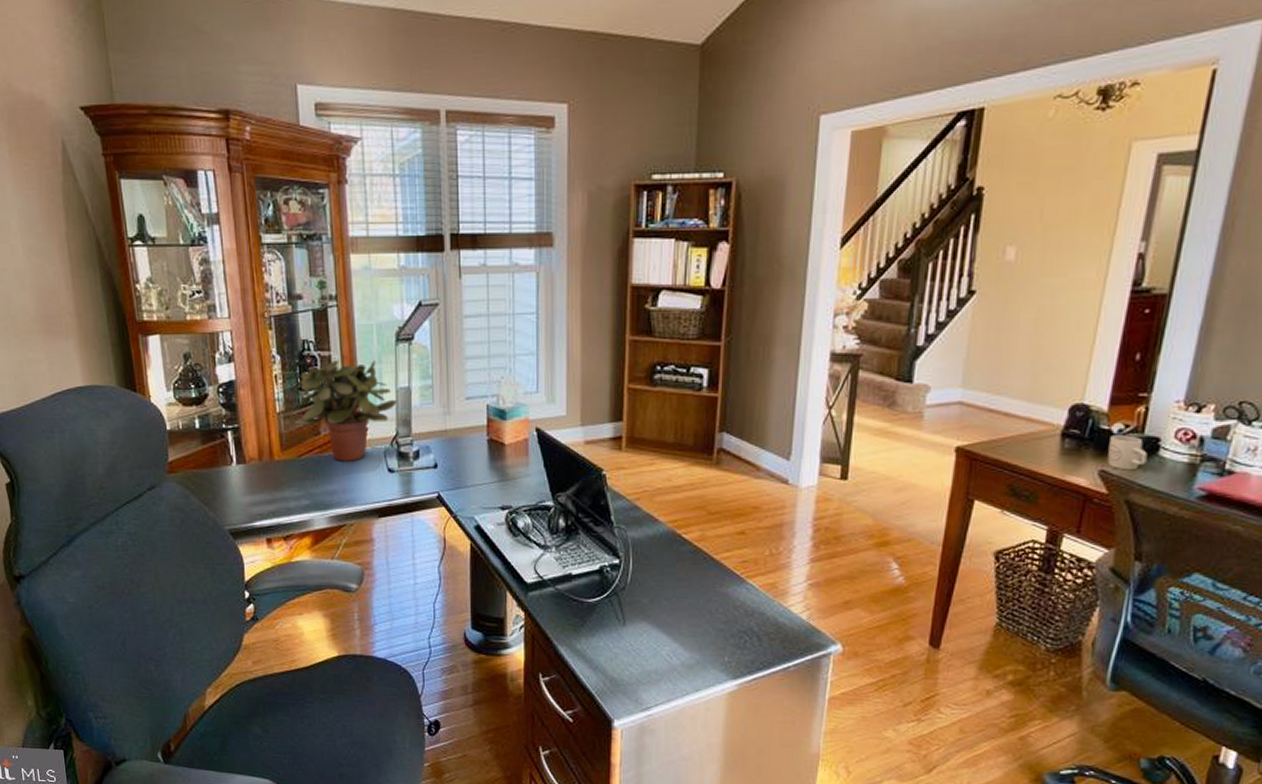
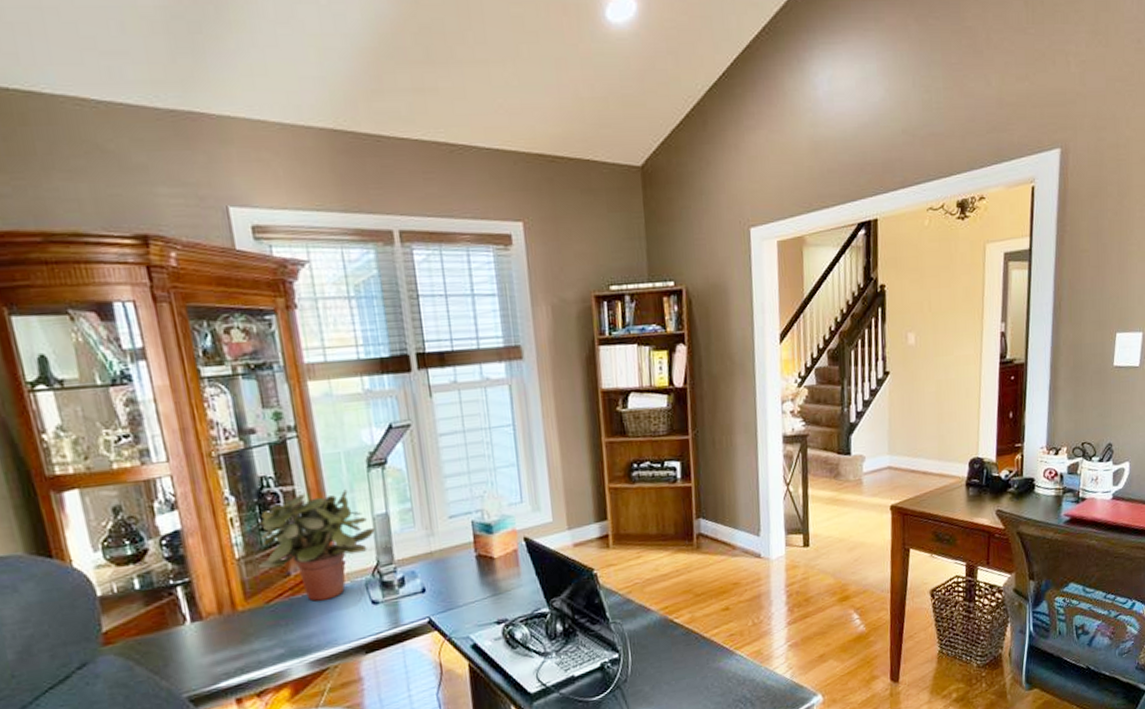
mug: present [1107,435,1148,471] -> none [999,479,1027,508]

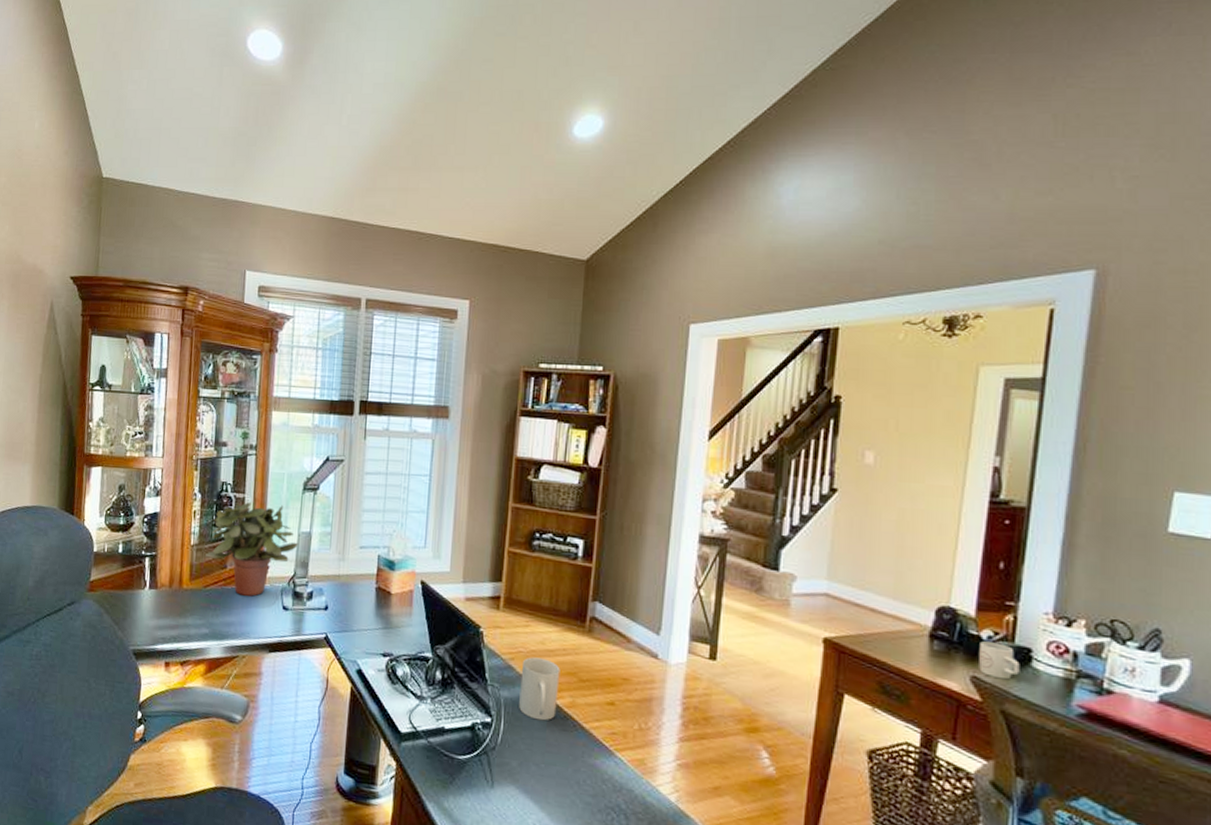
mug: none [639,583,679,643] -> present [518,657,560,721]
mug: none [999,479,1027,508] -> present [977,641,1020,680]

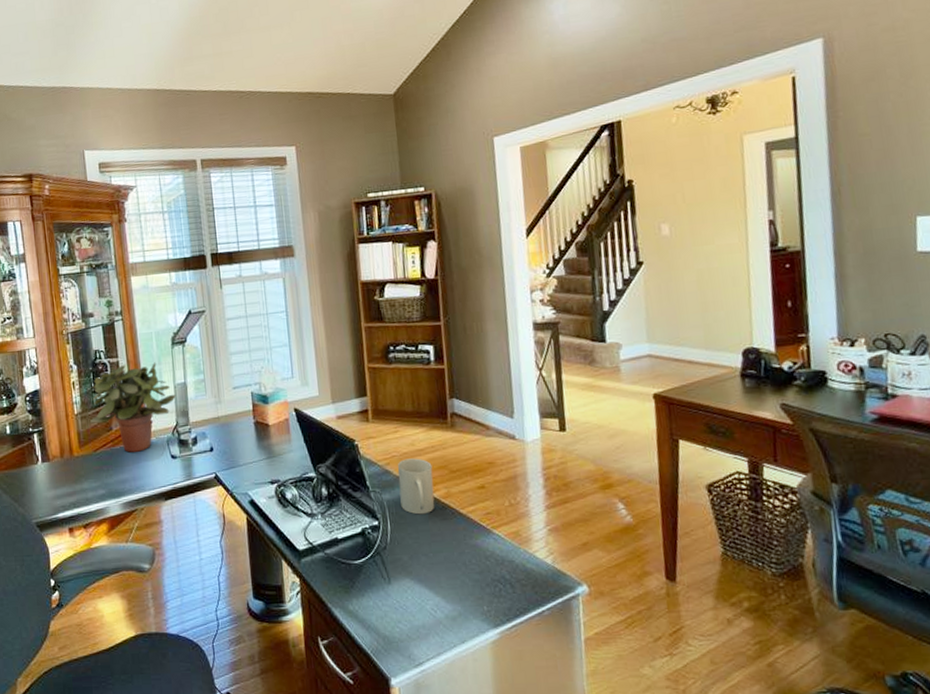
mug: present [977,641,1020,680] -> none [783,371,820,402]

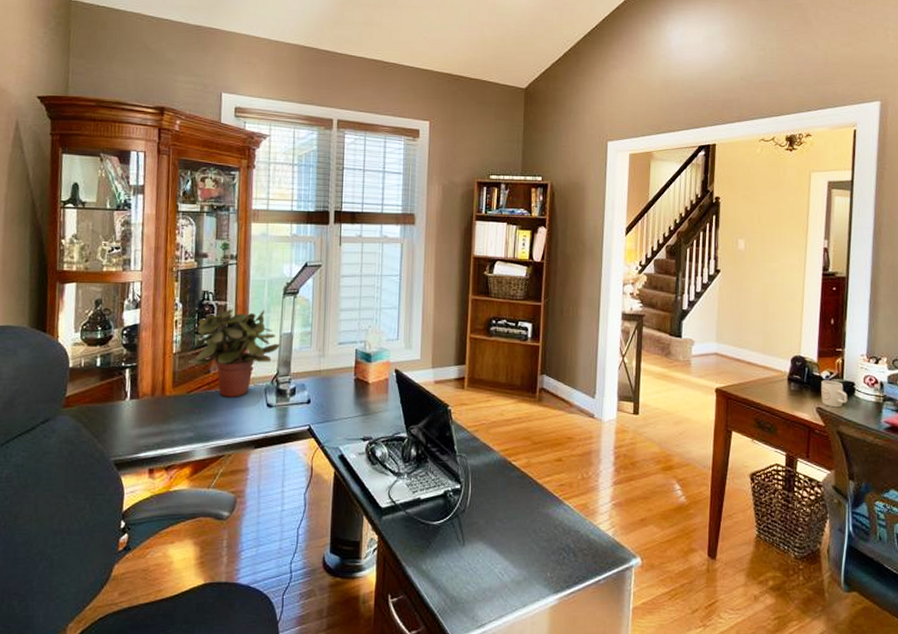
mug: present [397,458,436,515] -> none [483,427,517,482]
mug: none [783,371,820,402] -> present [820,380,848,408]

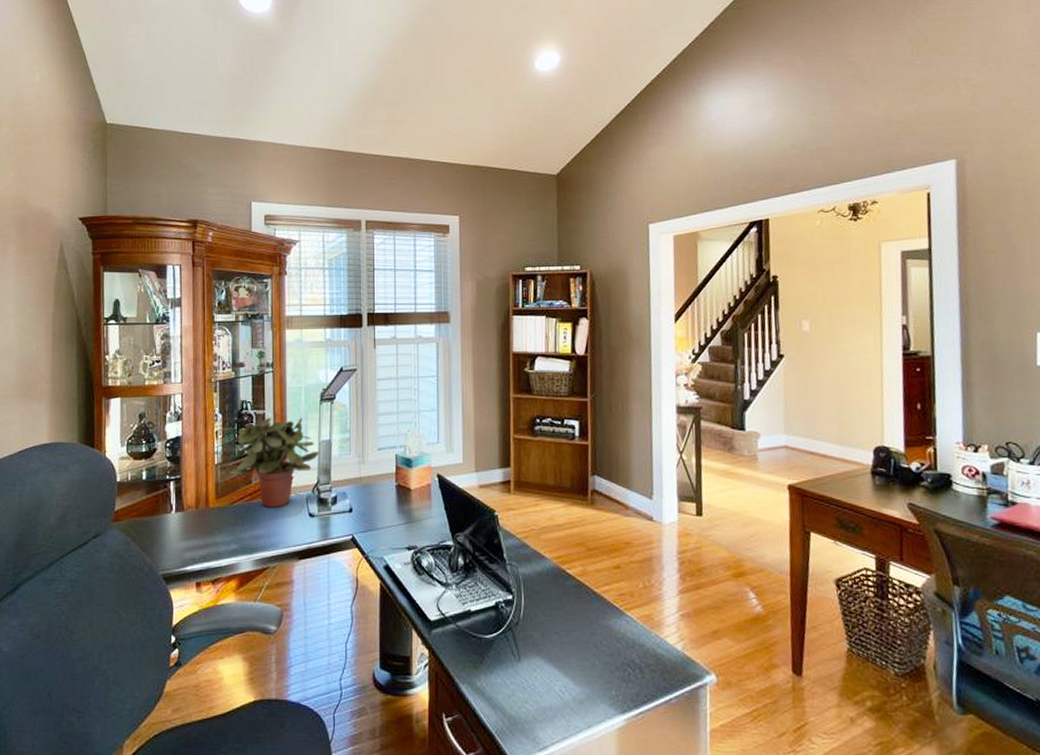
mug: present [820,380,848,408] -> none [910,472,945,503]

